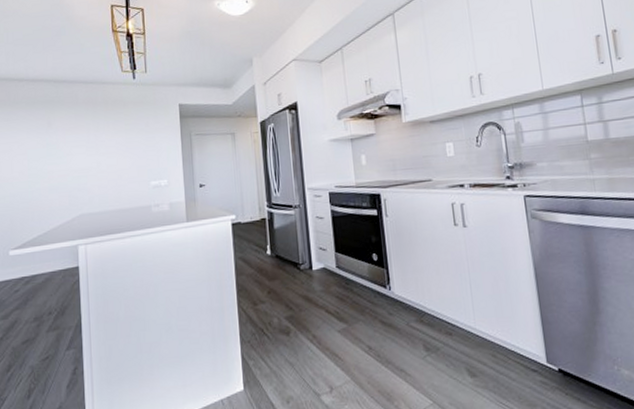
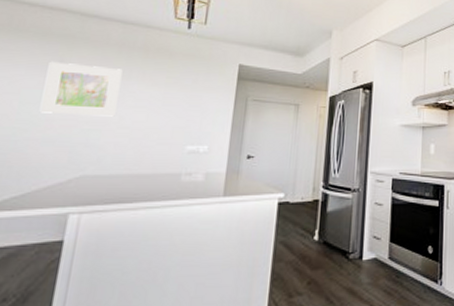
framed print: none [41,123,94,167] -> present [39,61,123,117]

